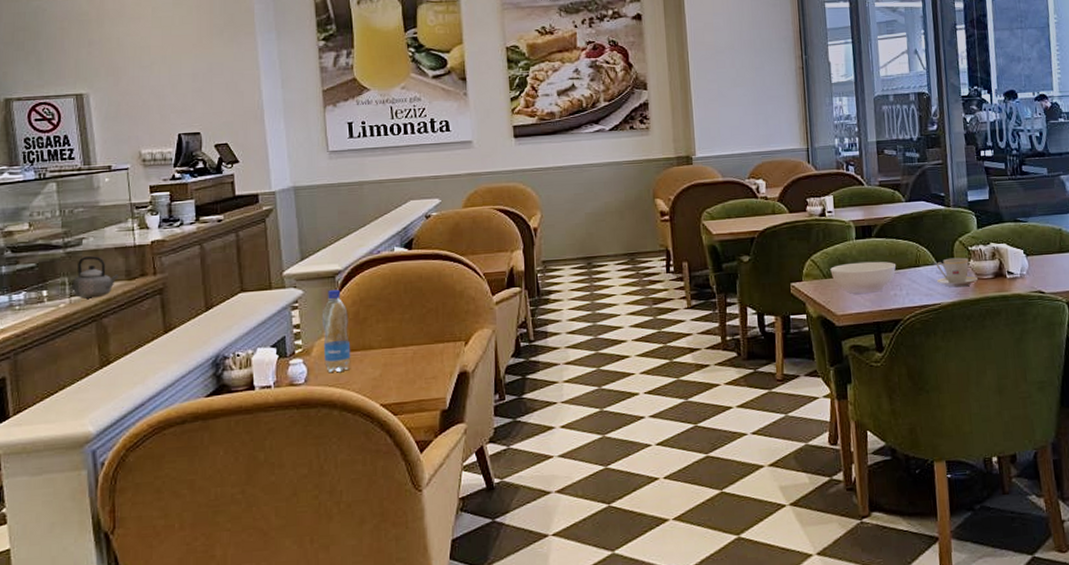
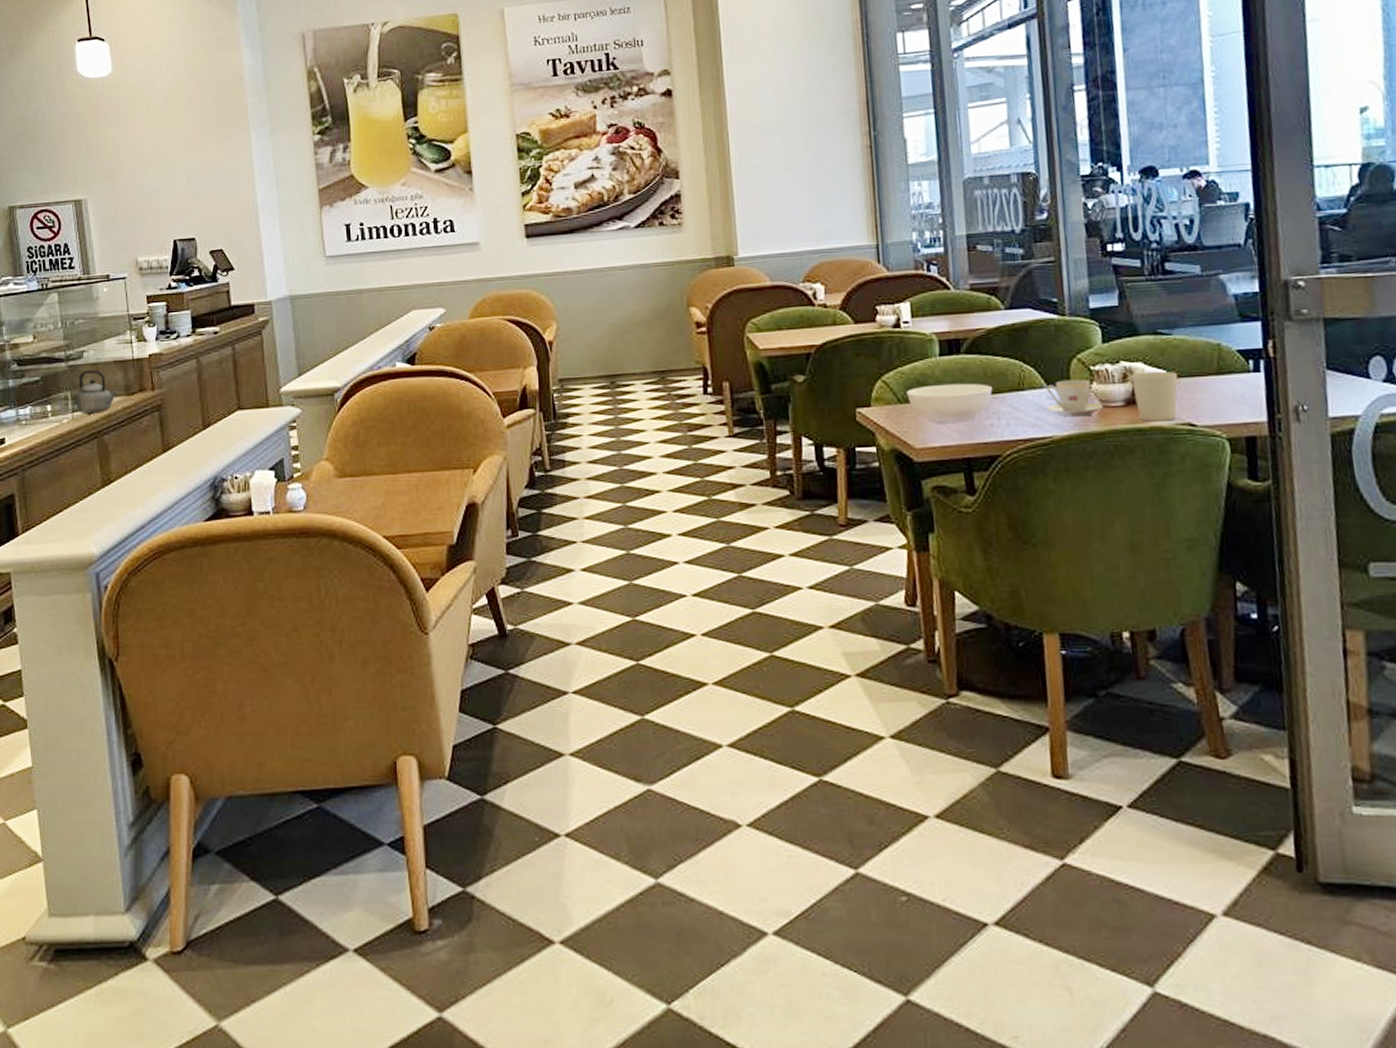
bottle: present [321,289,351,373] -> none [320,408,352,500]
dixie cup: none [998,250,1032,290] -> present [1131,370,1178,422]

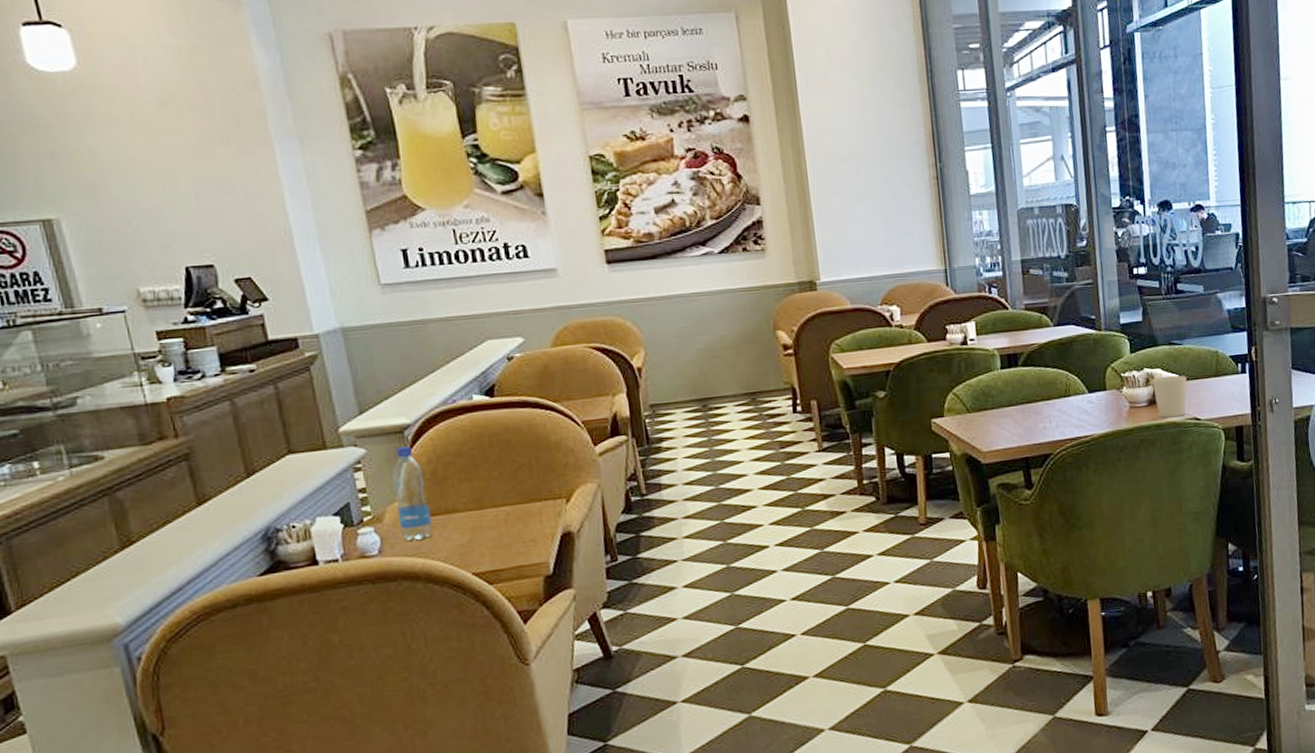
teapot: present [75,370,118,414] -> none [71,418,130,469]
bottle: none [320,408,352,500] -> present [391,446,433,542]
bowl: present [906,383,993,424] -> none [974,392,1045,429]
teacup: present [1046,379,1103,417] -> none [1087,384,1131,418]

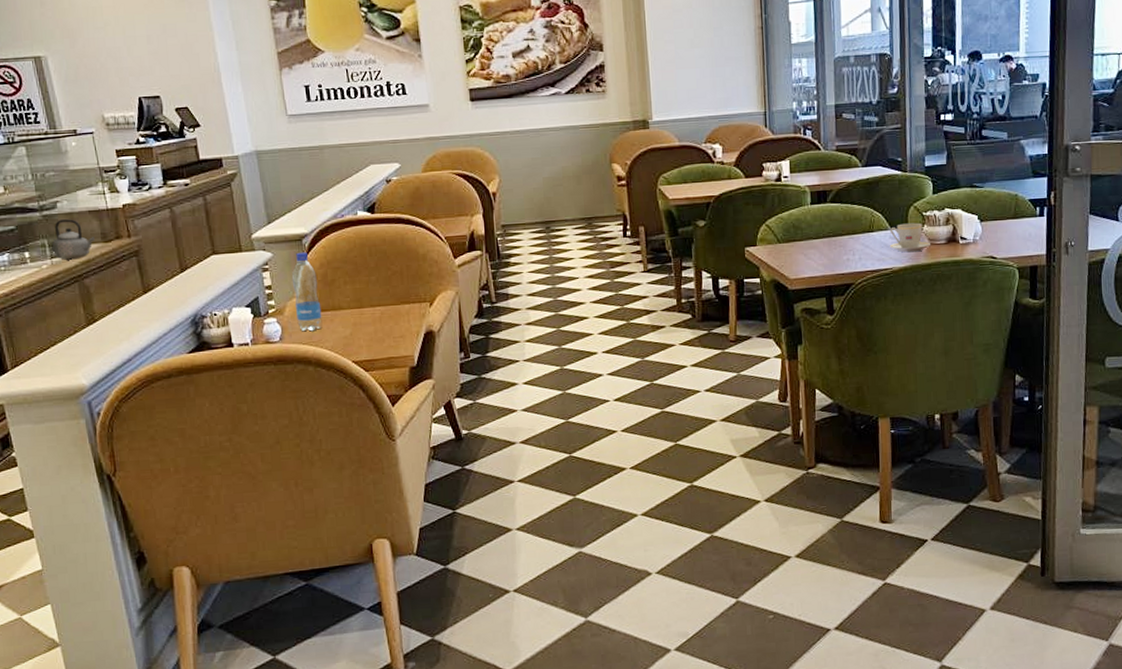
teapot: none [71,418,130,469] -> present [52,219,95,260]
teacup: none [1087,384,1131,418] -> present [889,222,930,253]
dixie cup: present [1152,375,1187,418] -> none [952,216,986,256]

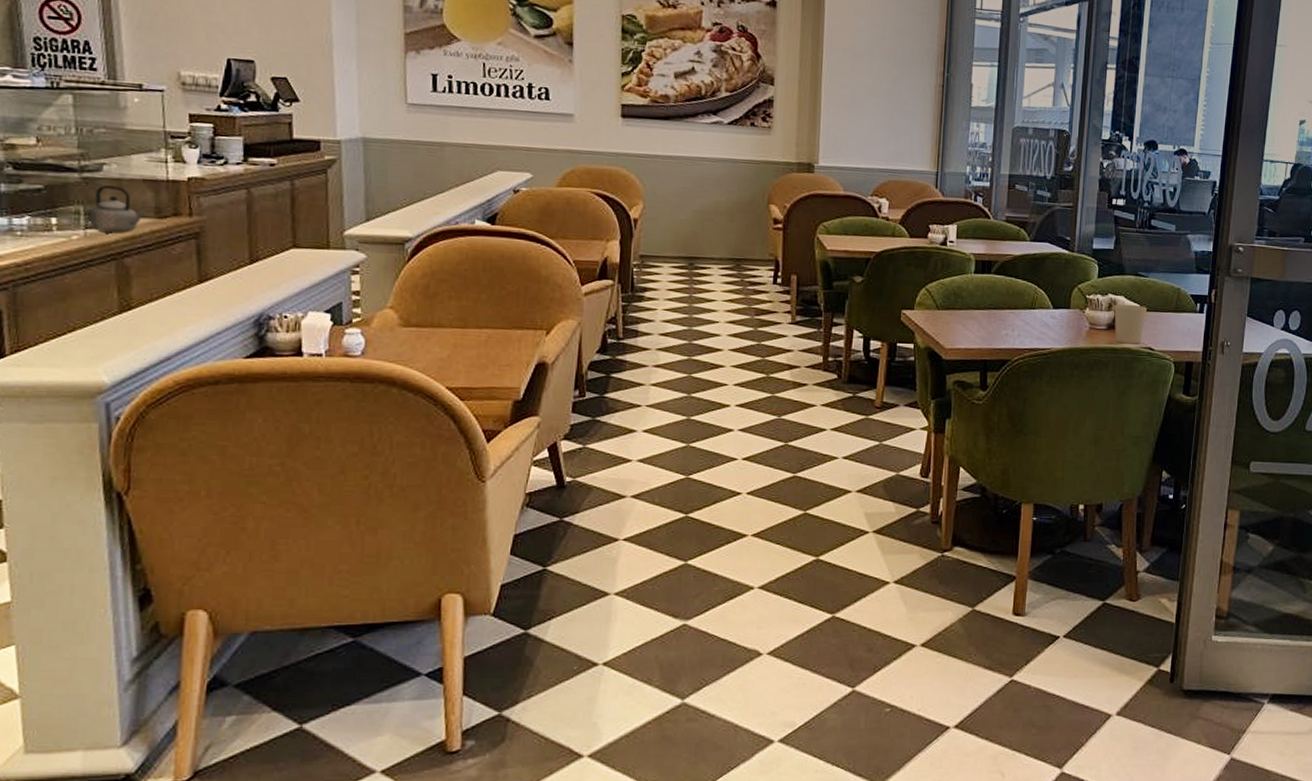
bottle: present [291,252,323,332] -> none [385,257,418,349]
teacup: present [889,222,930,253] -> none [1049,304,1091,335]
dixie cup: none [952,216,986,256] -> present [1114,304,1148,344]

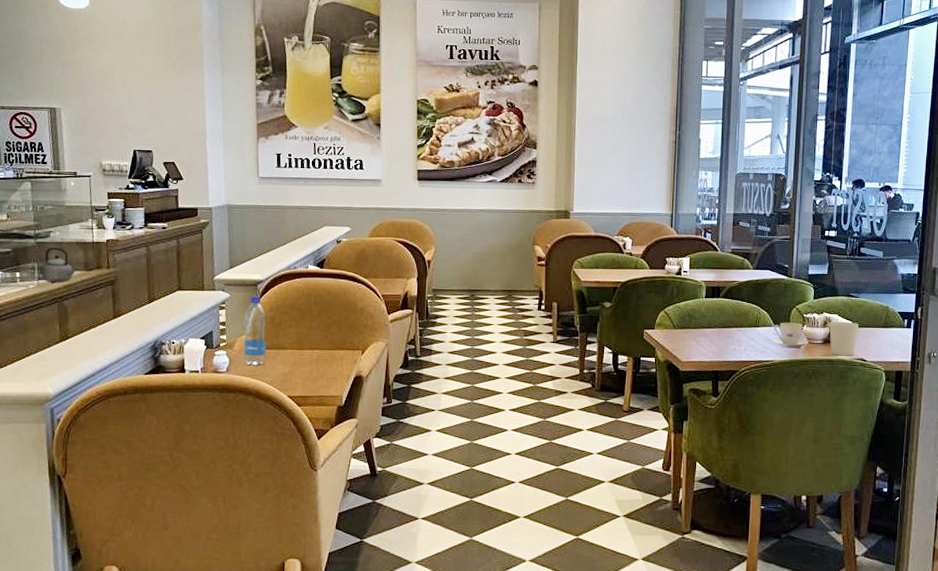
bottle: none [385,257,418,349] -> present [243,295,267,366]
teacup: none [1049,304,1091,335] -> present [772,322,808,349]

